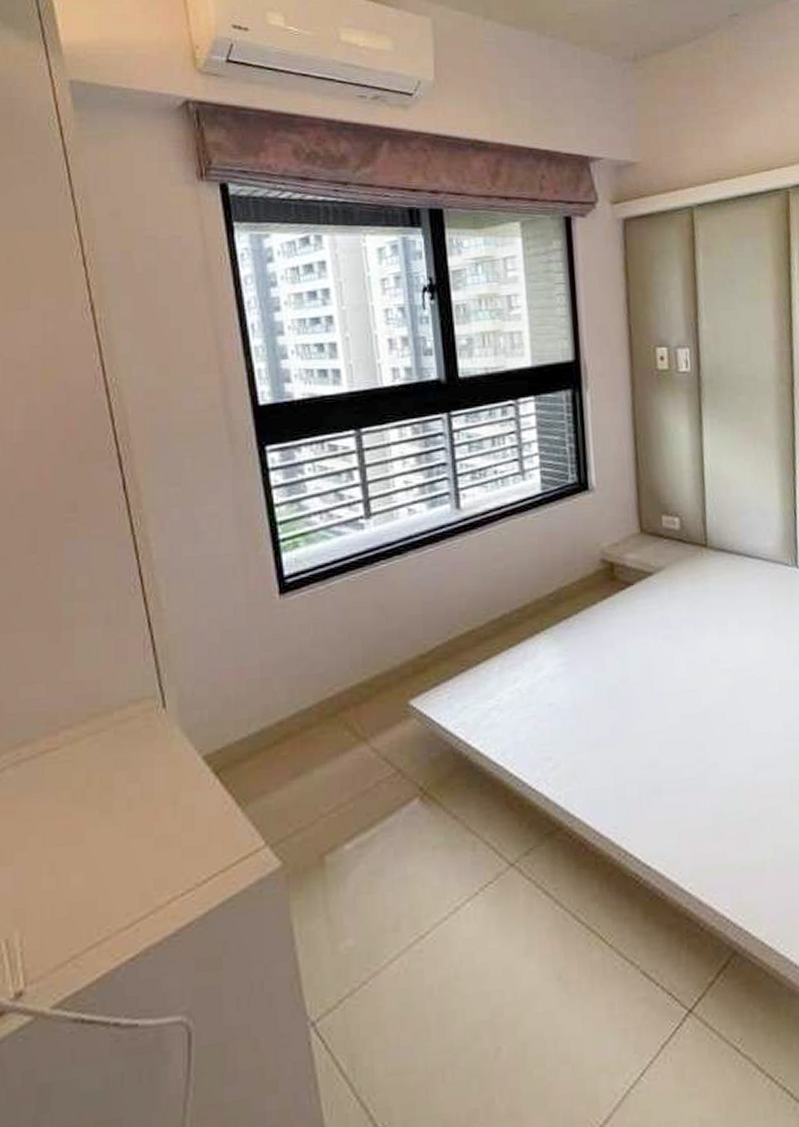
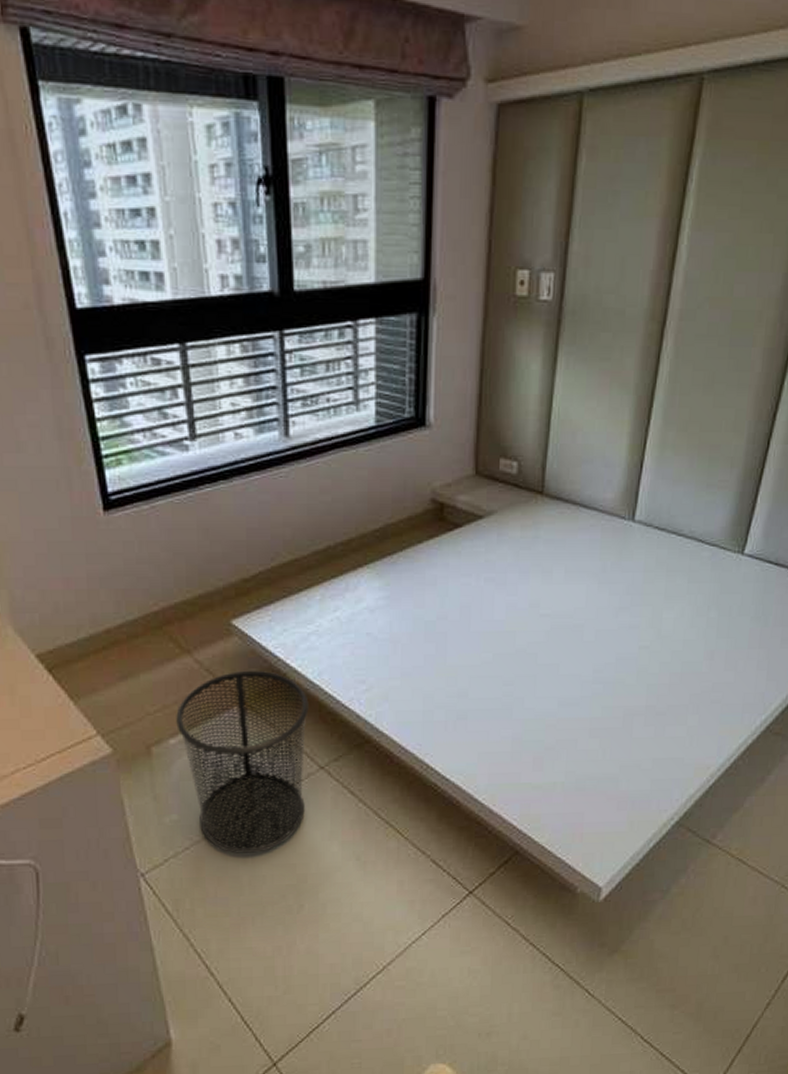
waste bin: none [352,754,496,985] -> present [176,670,309,855]

